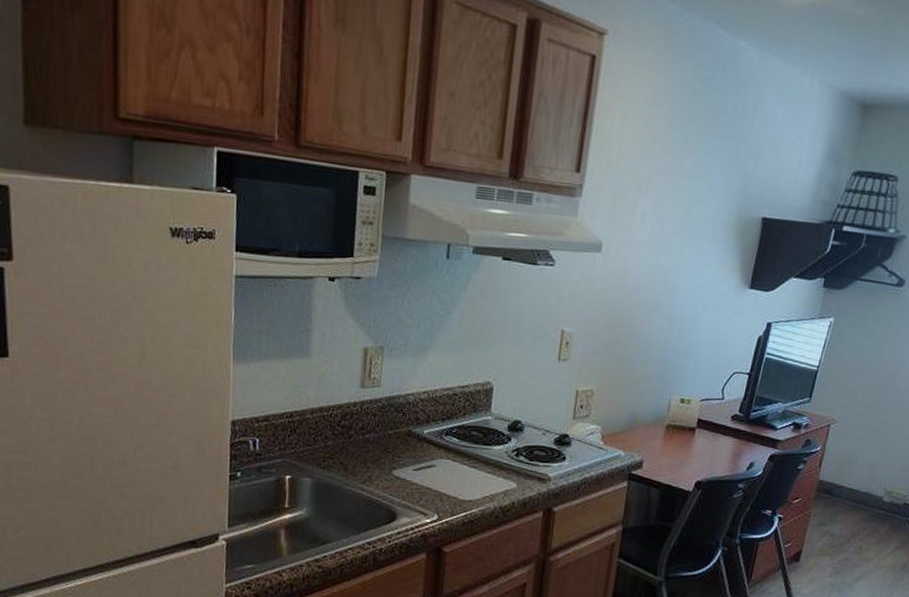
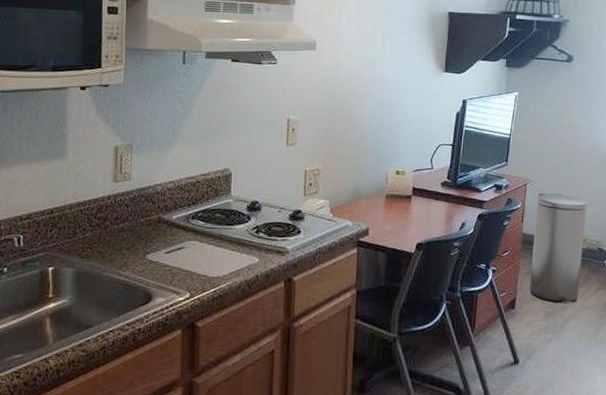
pedal bin: none [818,436,899,563] -> present [529,193,588,305]

